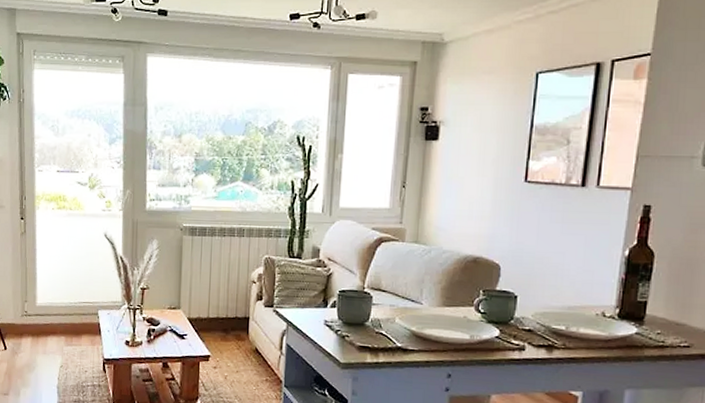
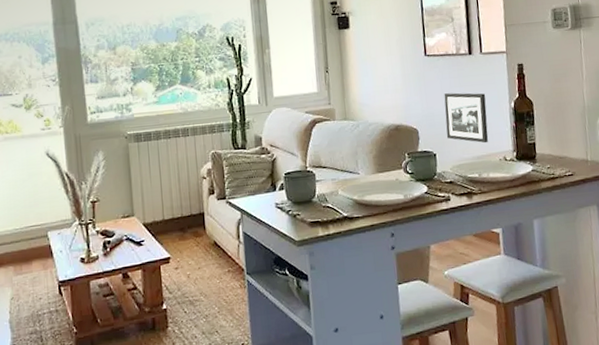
picture frame: none [534,229,592,293] -> present [444,92,489,143]

